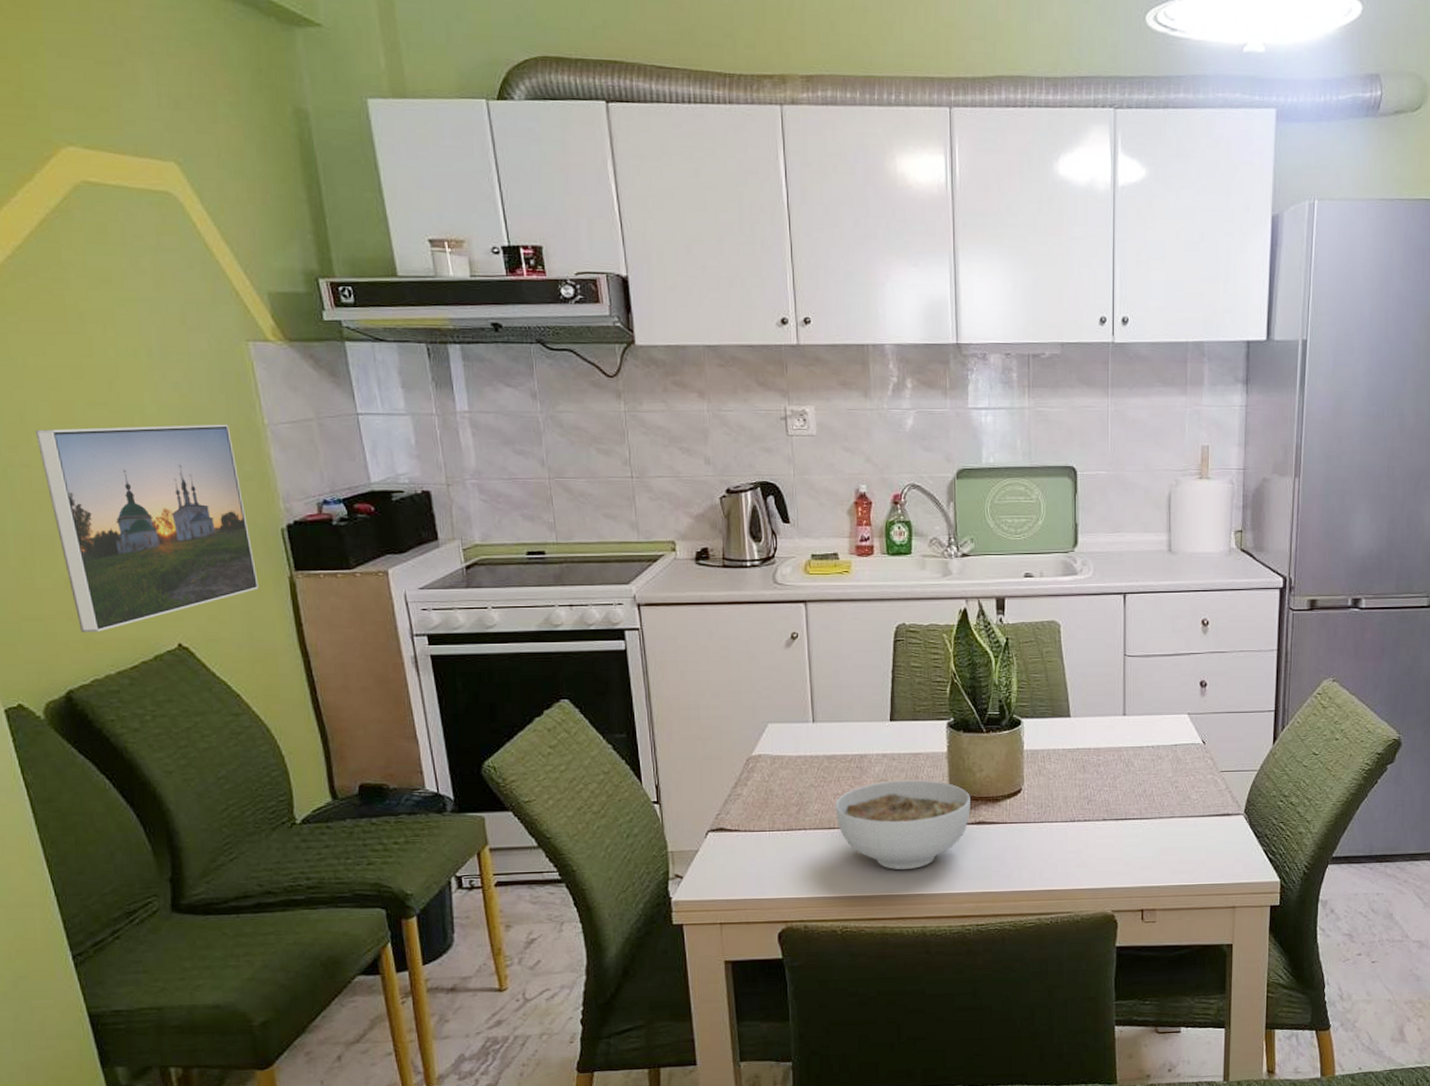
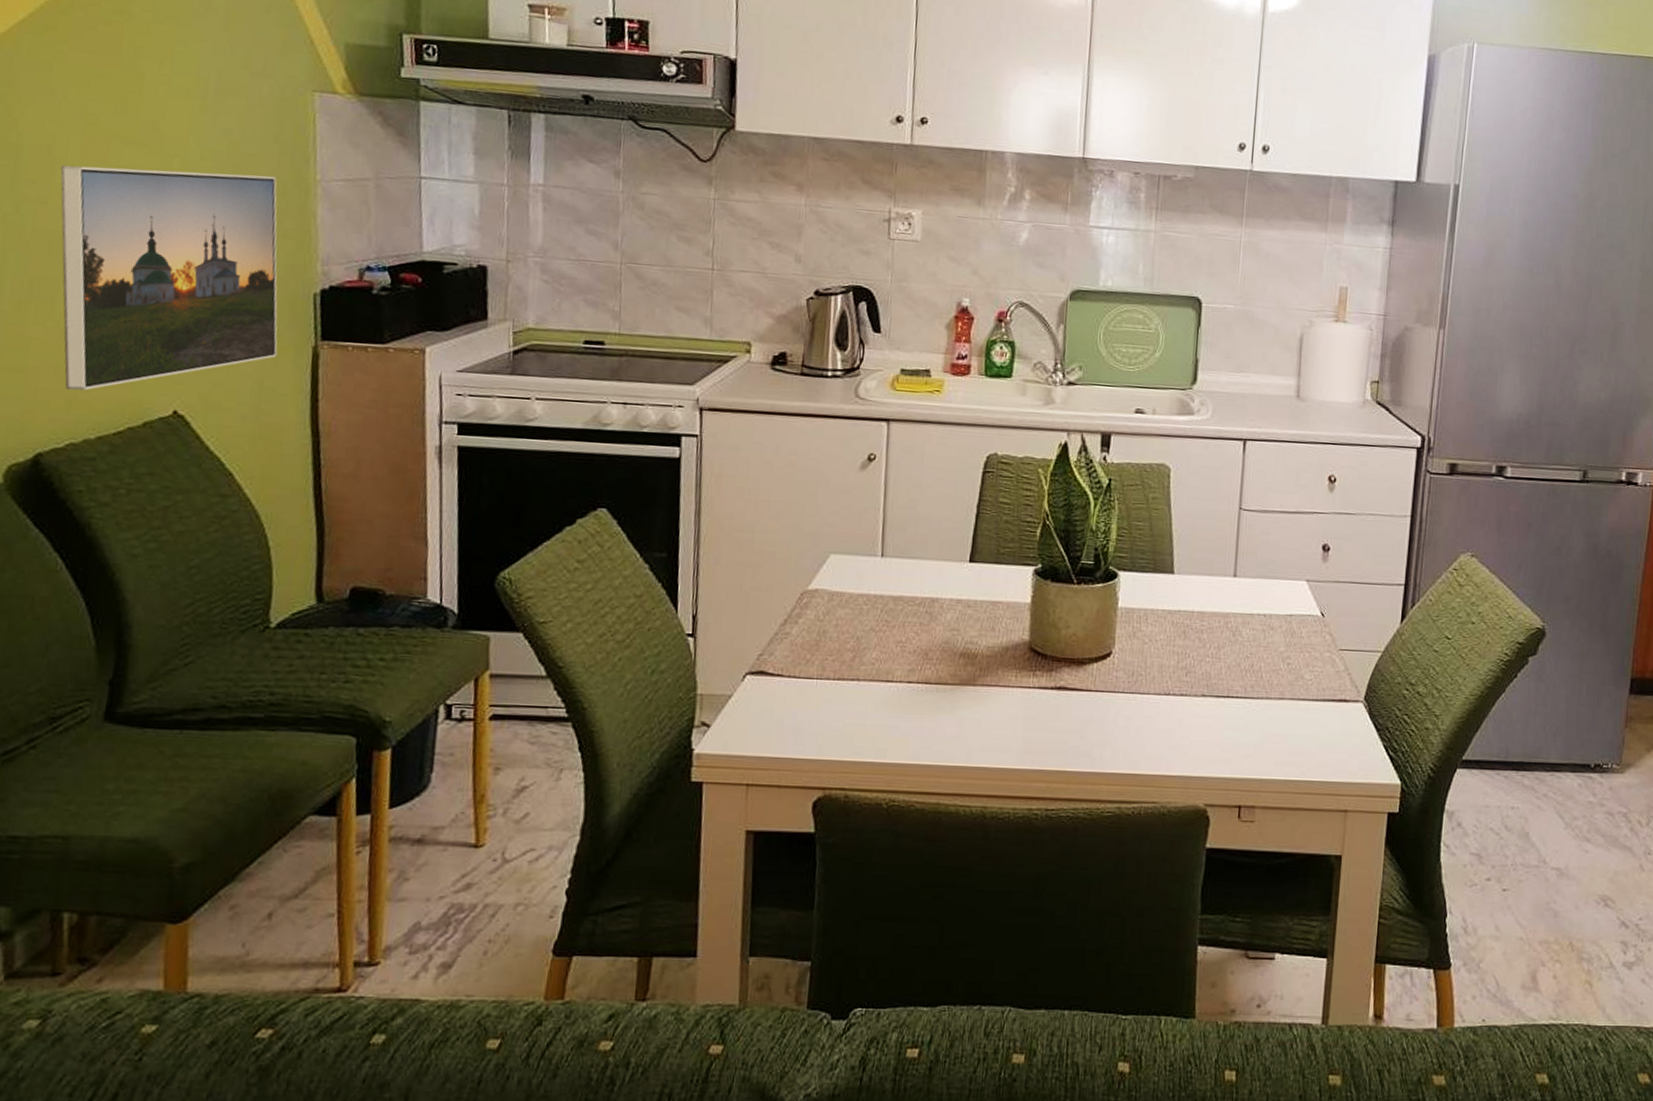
bowl: present [835,780,970,870] -> none [895,631,1052,737]

